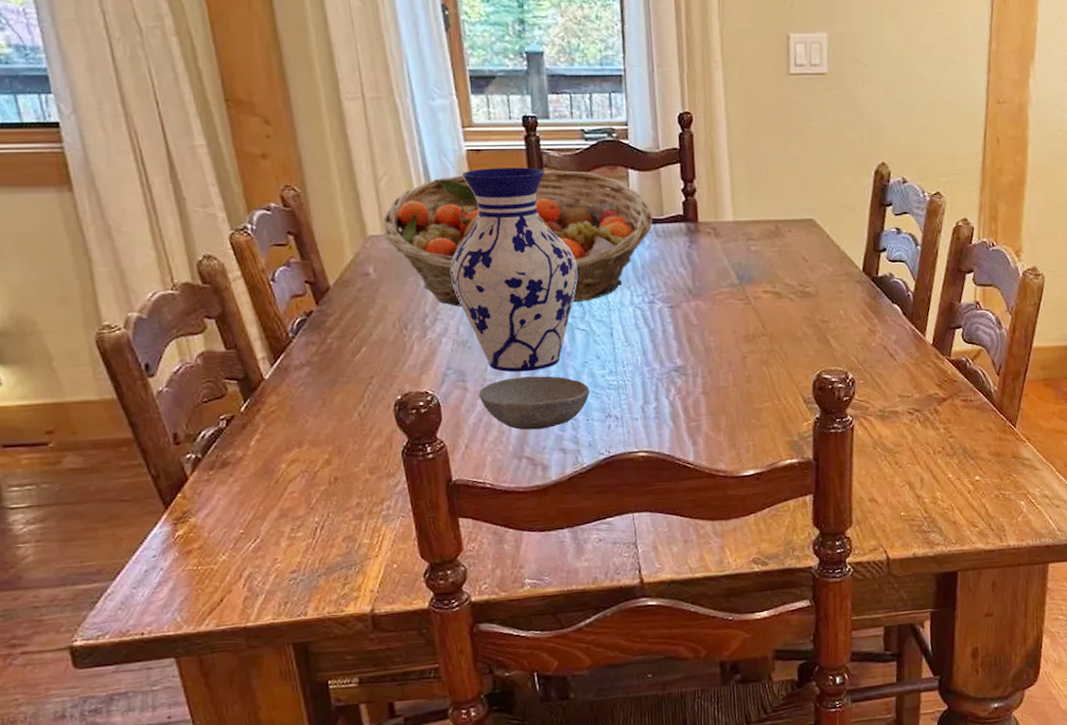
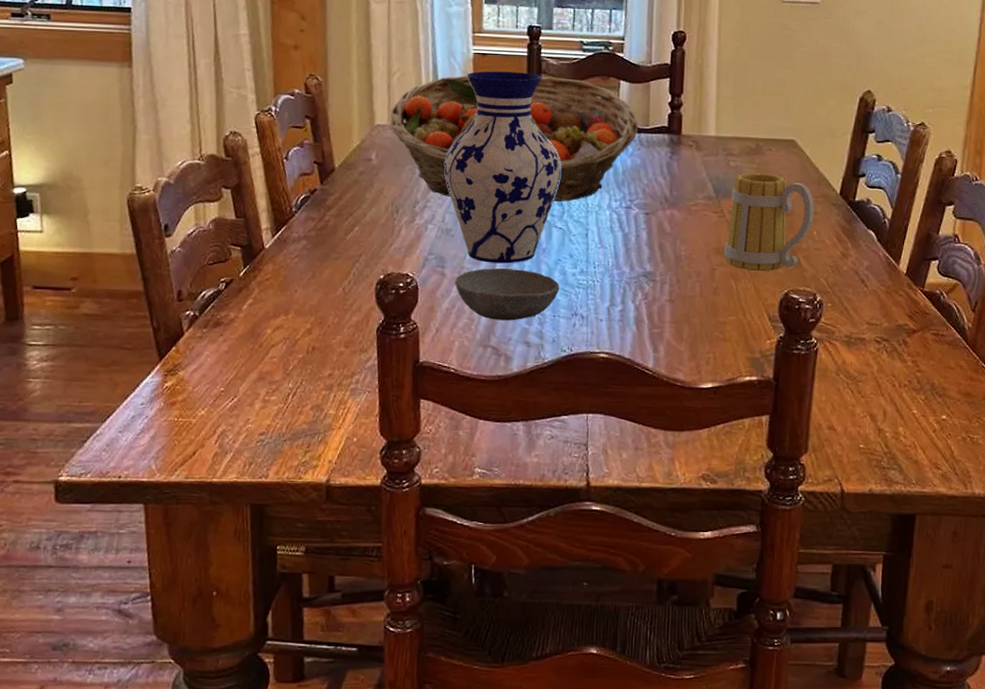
mug: none [753,255,840,356] -> present [724,173,815,272]

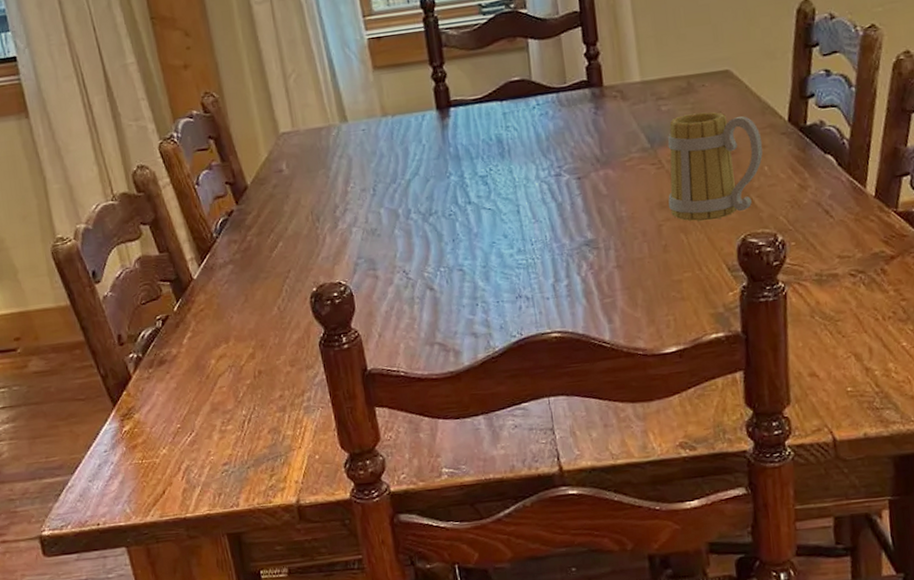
fruit basket: present [389,75,639,202] -> none [292,47,556,196]
vase: present [444,71,562,264] -> none [357,48,481,258]
bowl: present [455,268,560,321] -> none [389,259,499,316]

